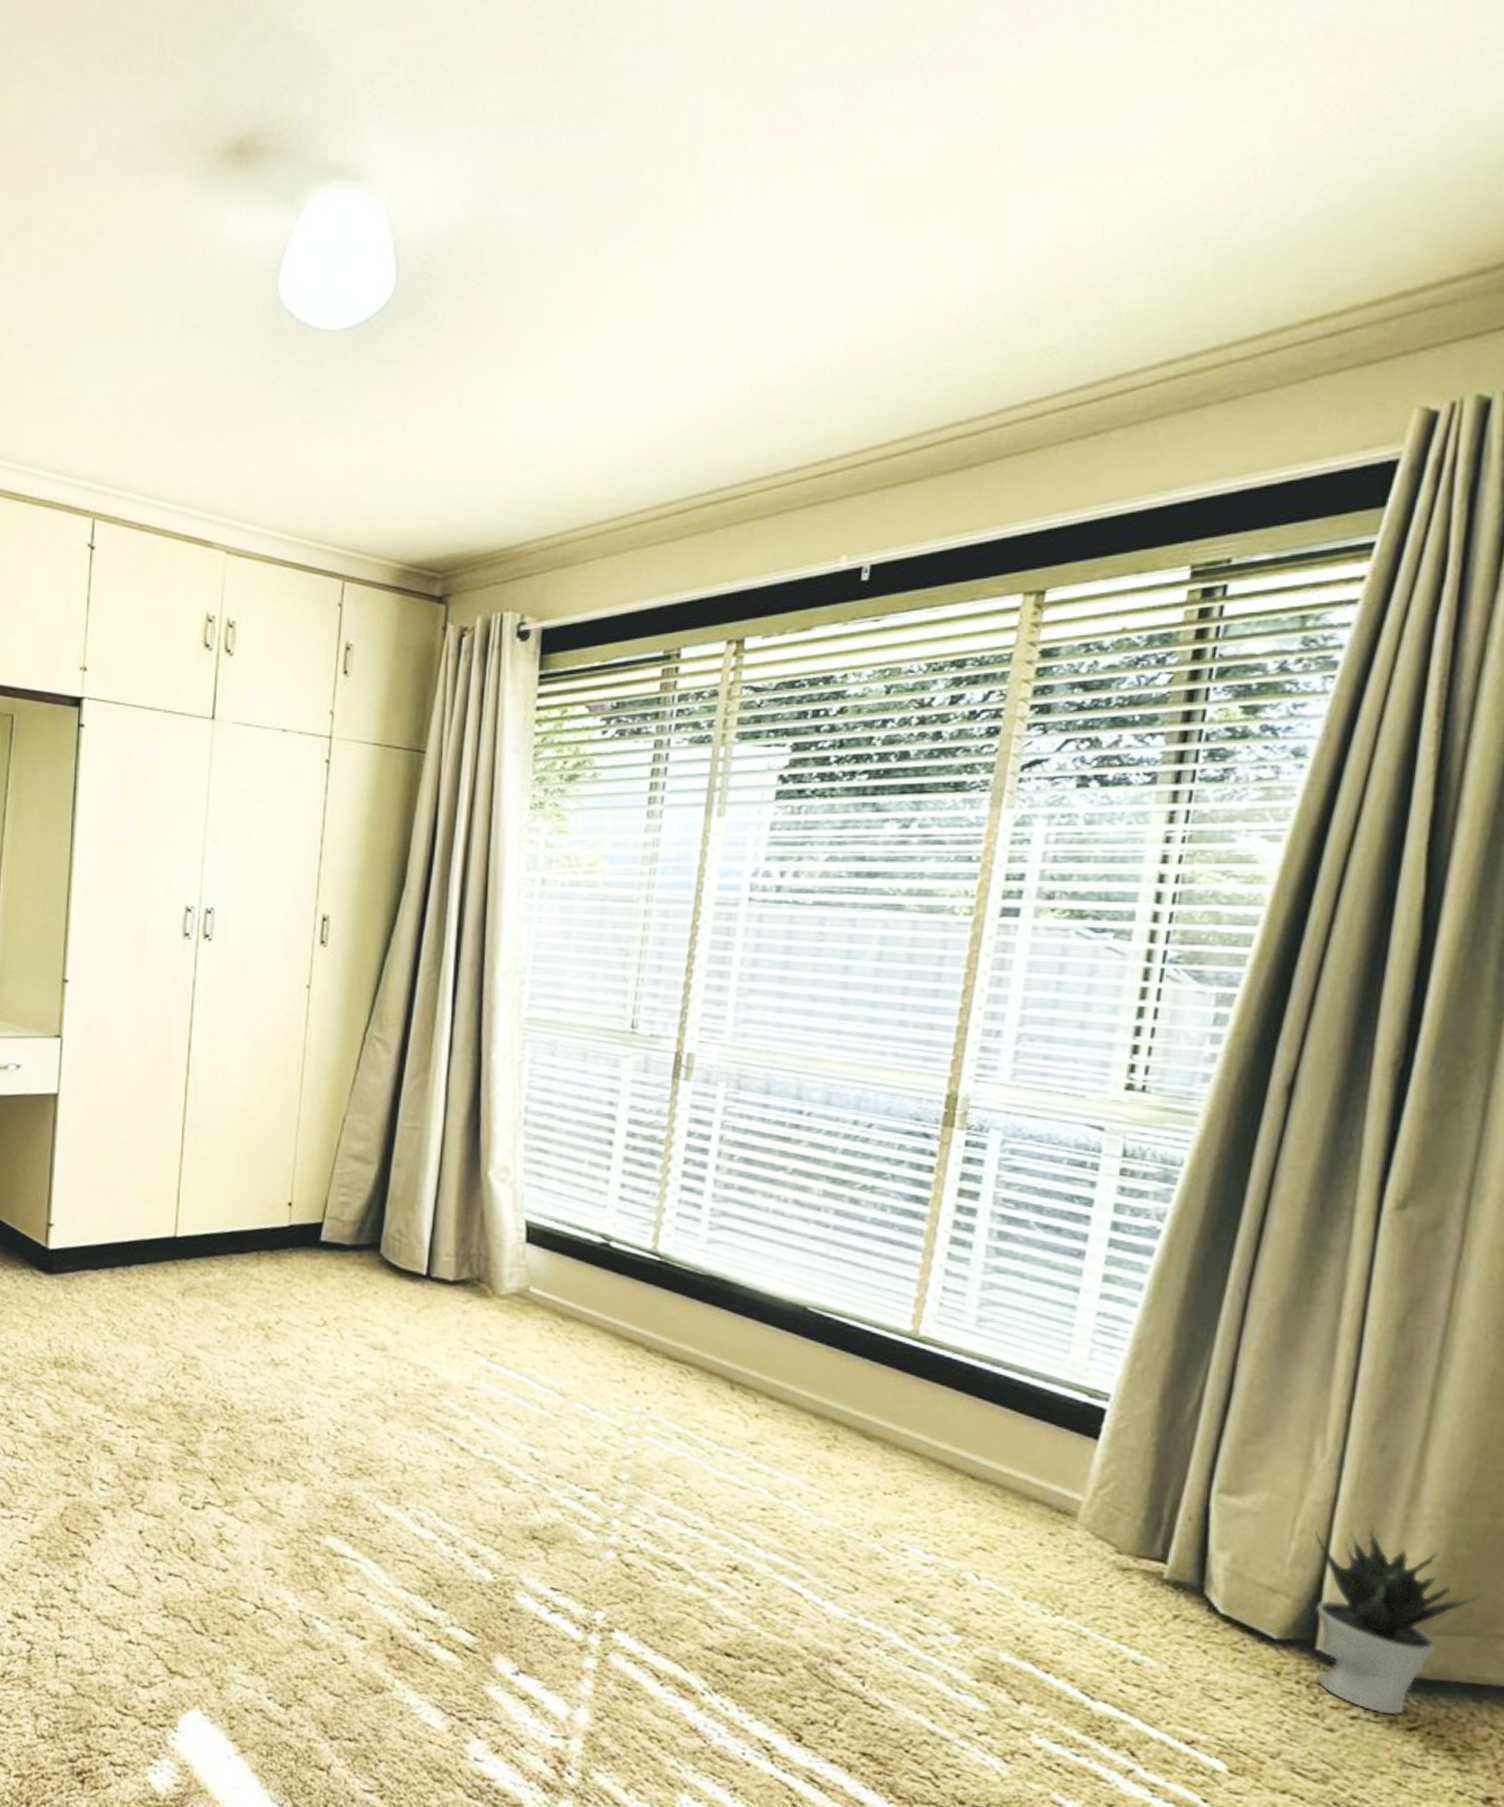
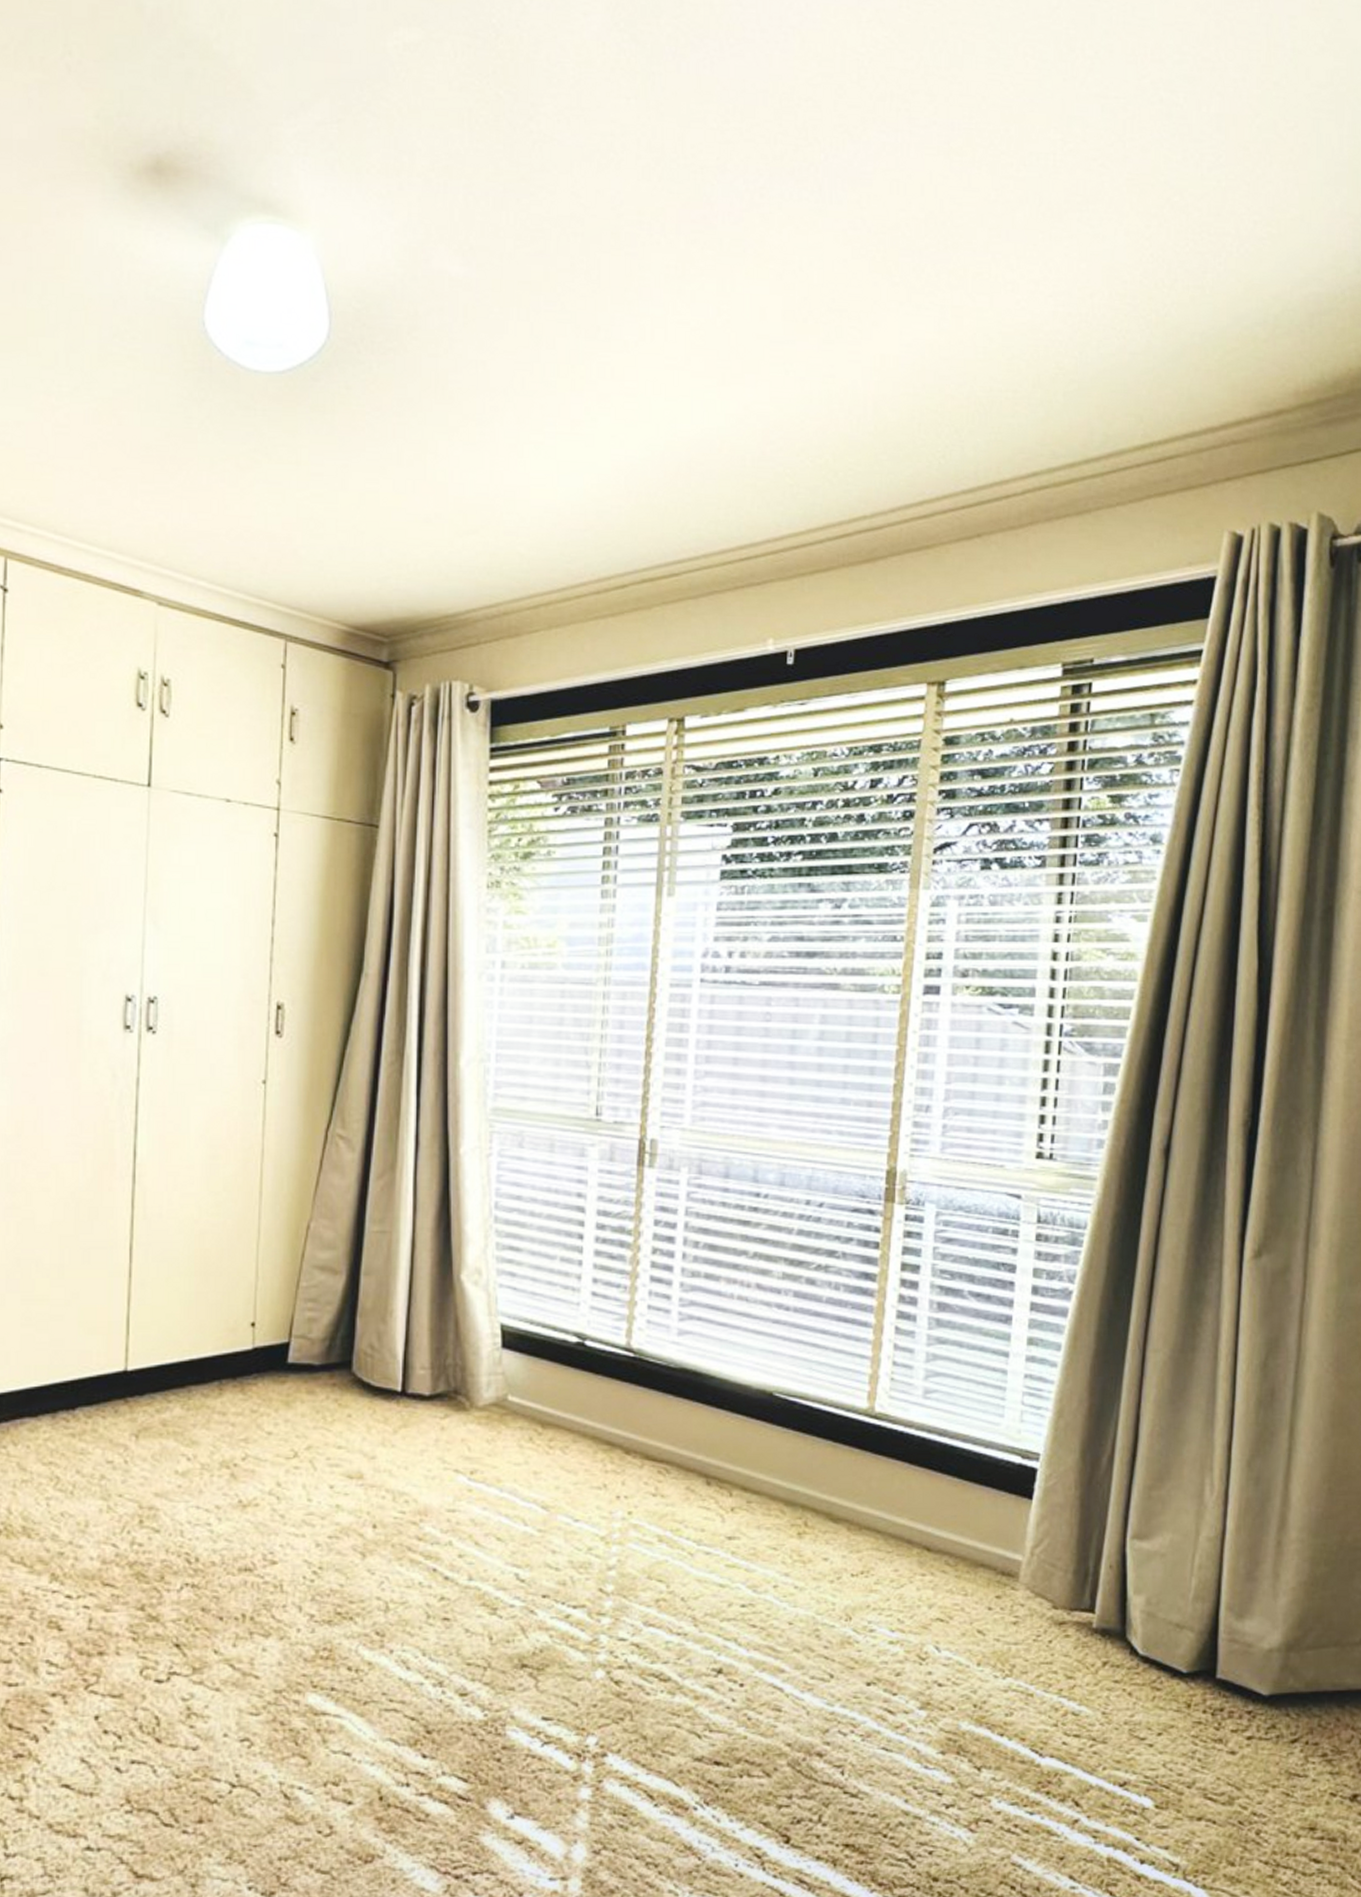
potted plant: present [1315,1524,1481,1716] -> none [1210,1553,1337,1731]

